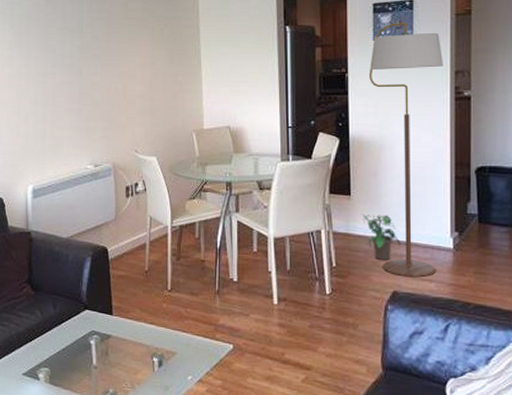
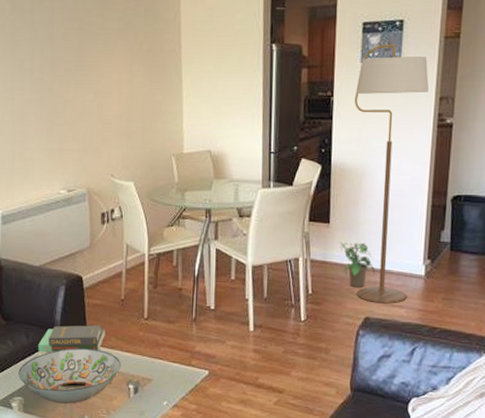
decorative bowl: none [45,319,146,377] -> present [18,348,121,404]
books: none [65,296,130,328] -> present [38,325,105,357]

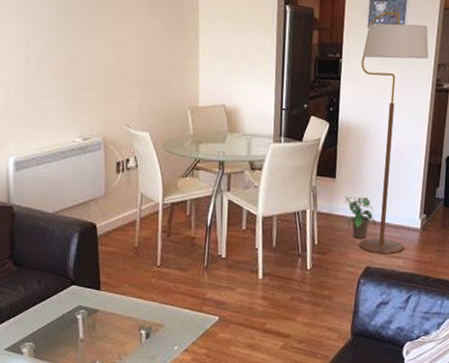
decorative bowl: present [18,348,121,404] -> none [29,294,134,349]
books: present [38,325,105,357] -> none [50,272,118,303]

